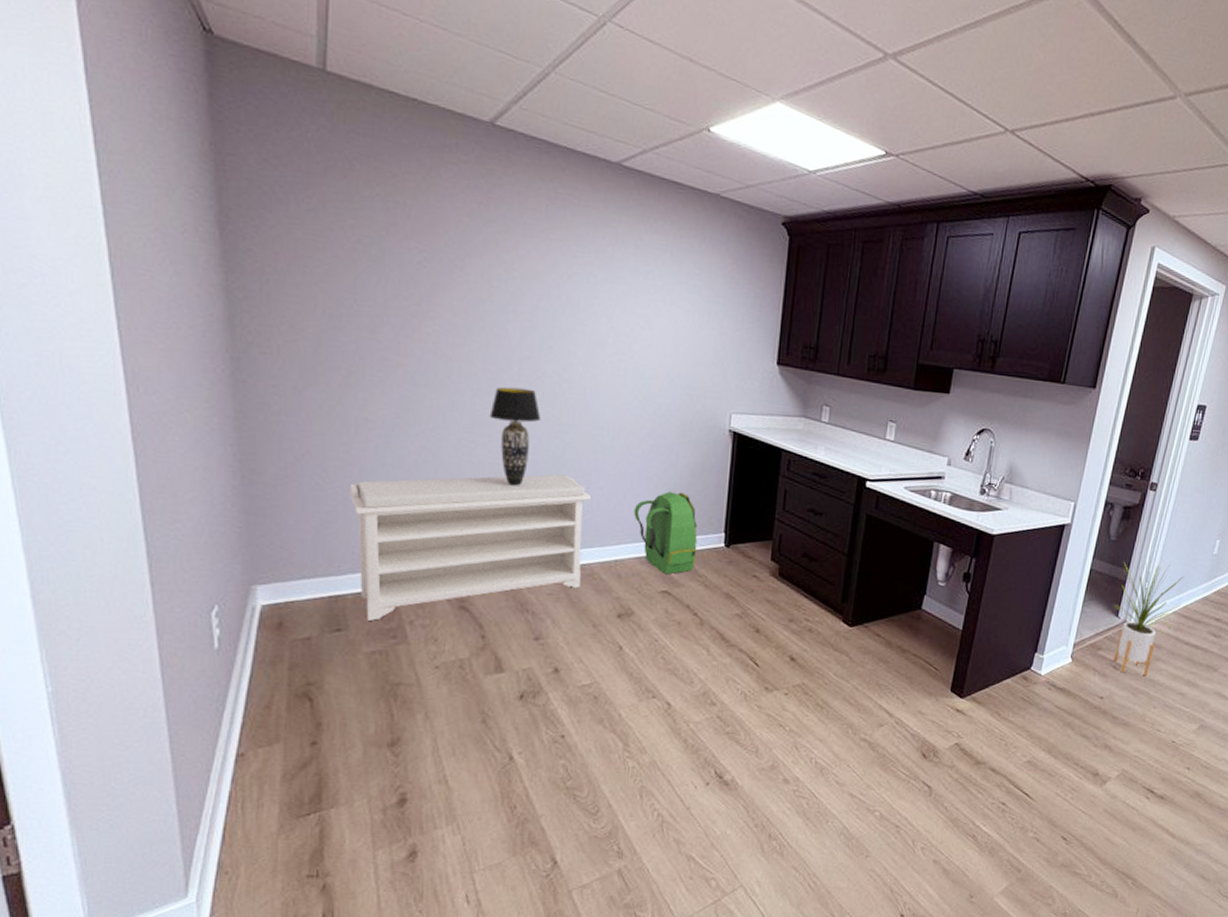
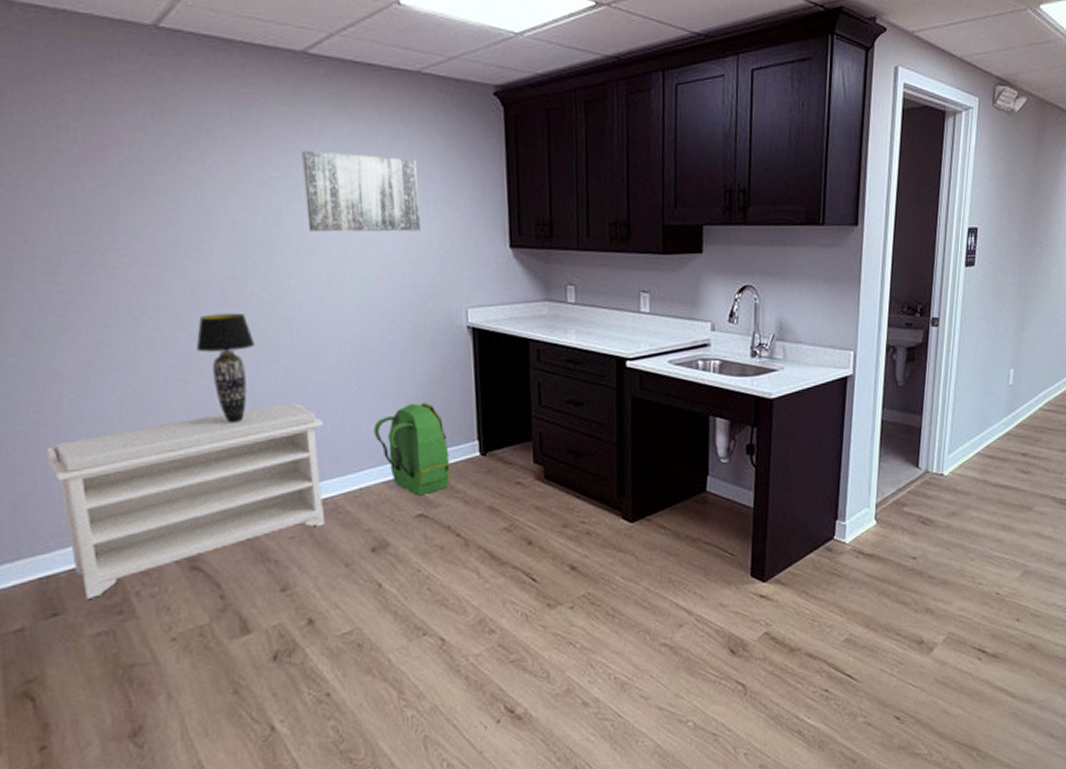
wall art: none [601,252,706,339] -> present [301,150,422,232]
house plant: present [1114,557,1184,677] -> none [913,398,984,528]

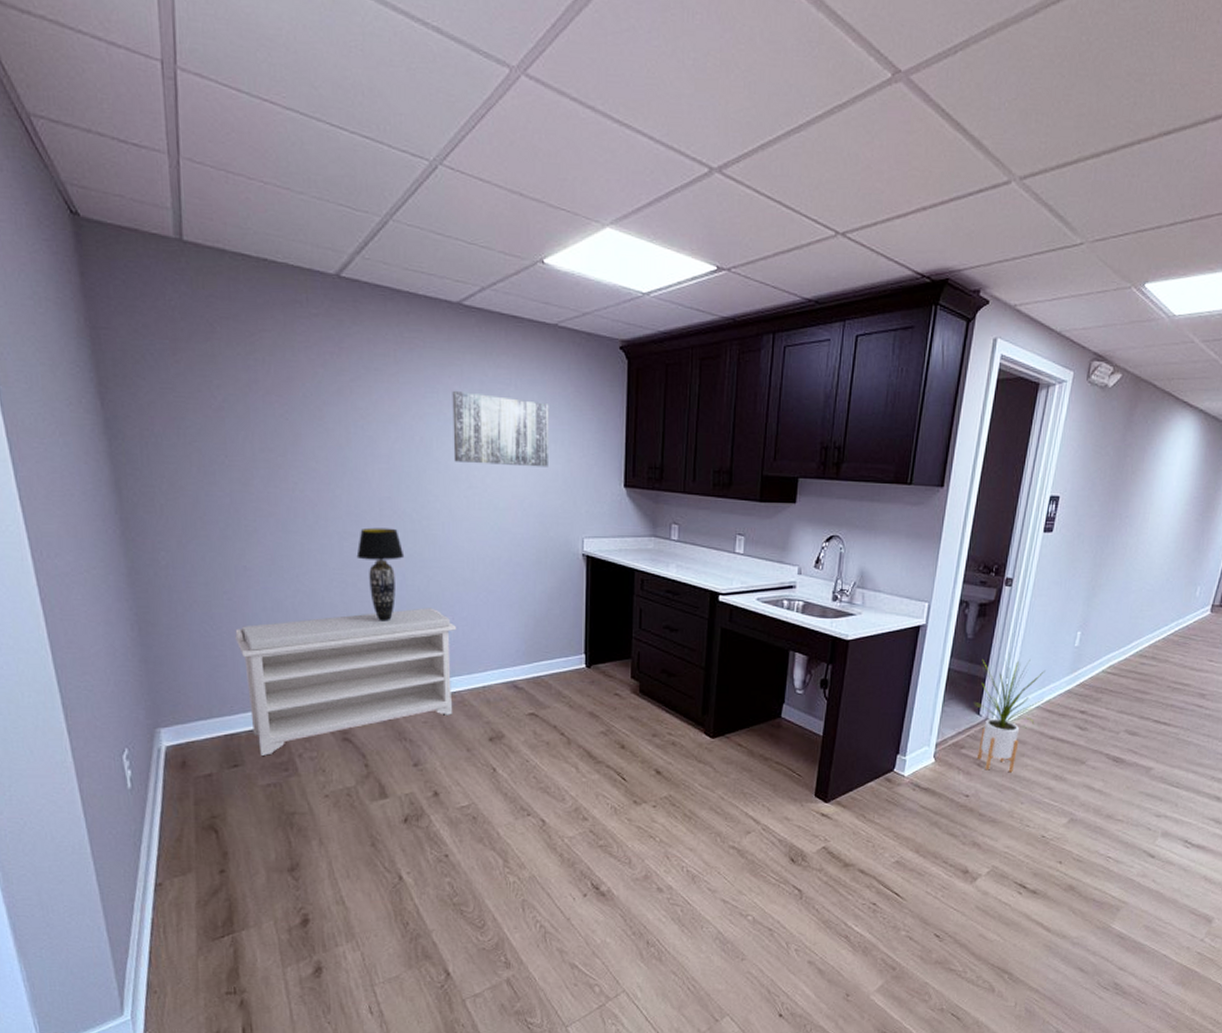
backpack: present [373,402,451,496] -> none [497,617,560,698]
house plant: none [913,398,984,528] -> present [975,653,1046,773]

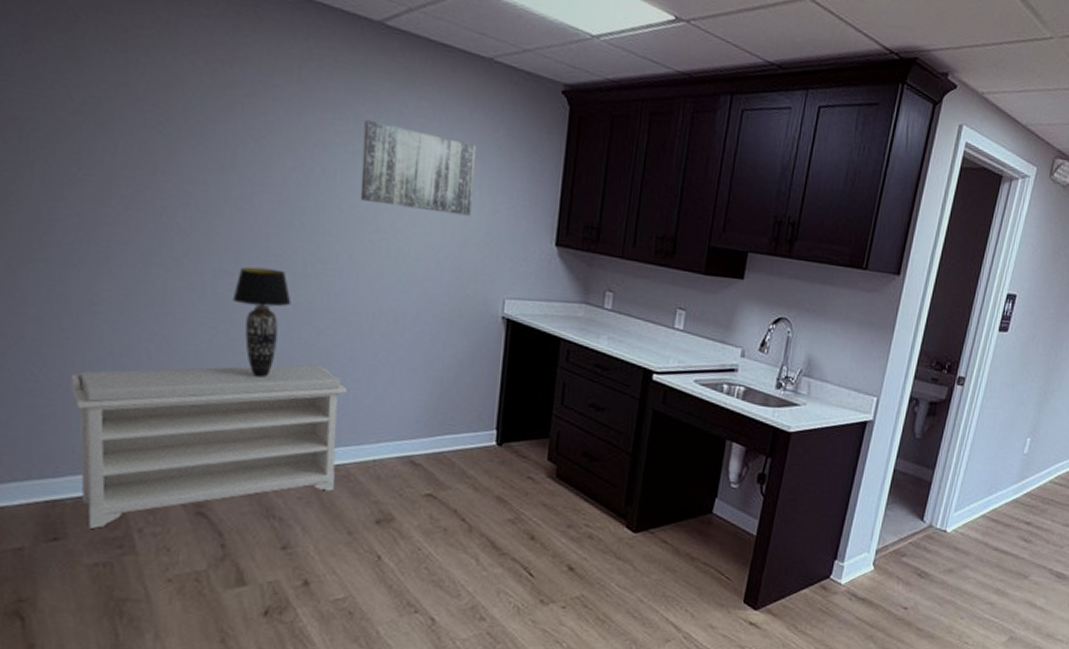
house plant: present [975,653,1046,773] -> none [919,456,993,585]

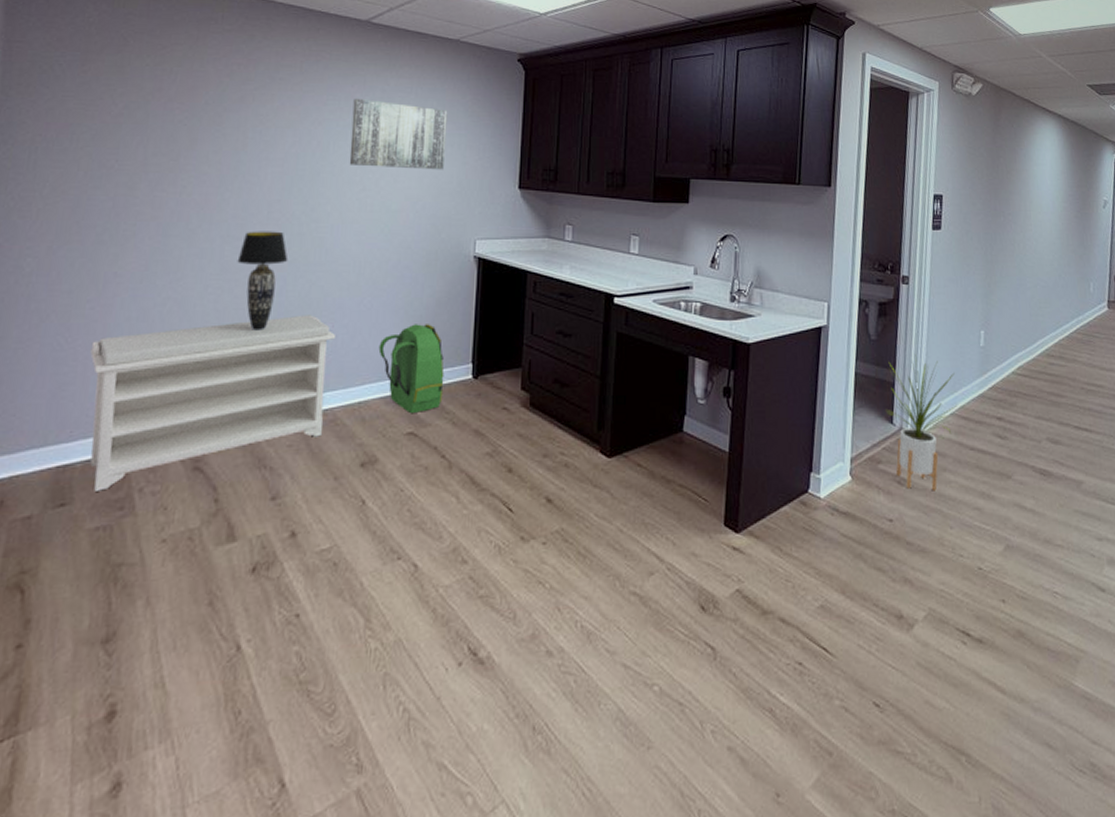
backpack: none [394,384,466,476] -> present [378,324,445,414]
house plant: none [919,456,993,585] -> present [887,355,958,491]

